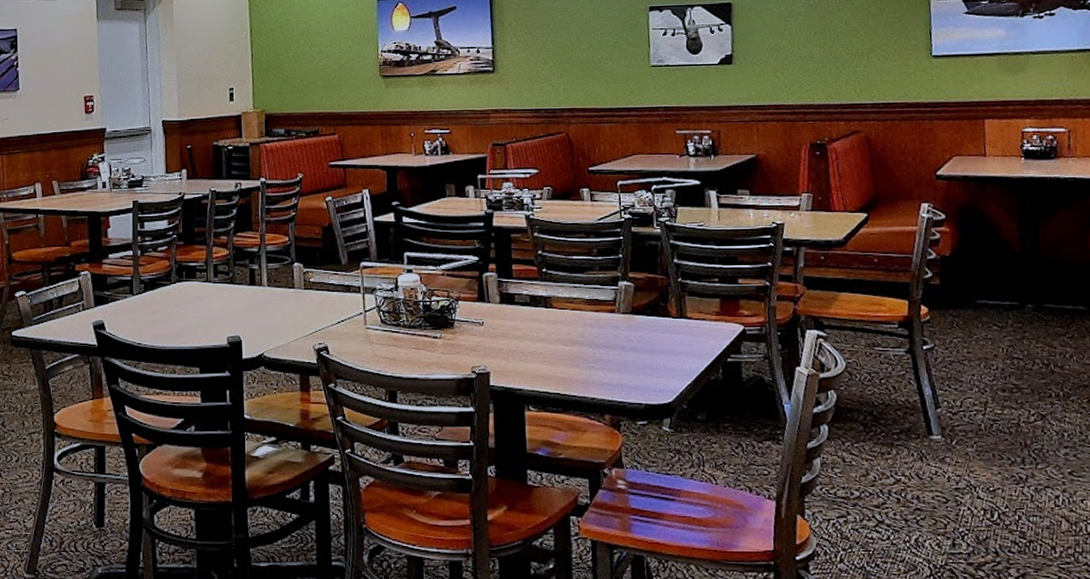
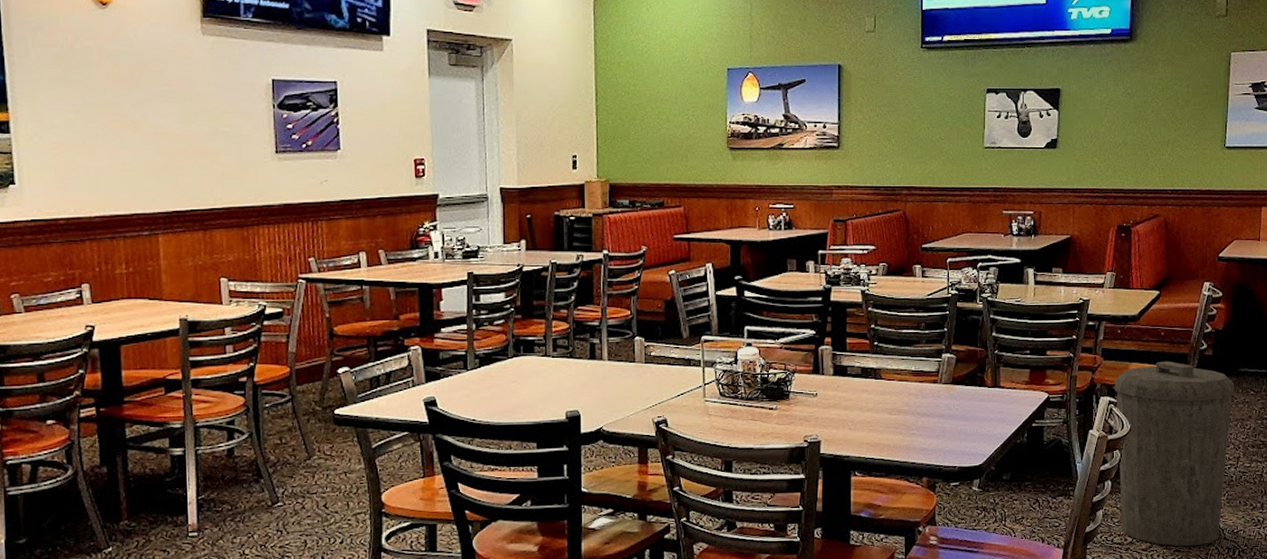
trash can: none [821,291,975,505] -> present [1114,361,1236,547]

